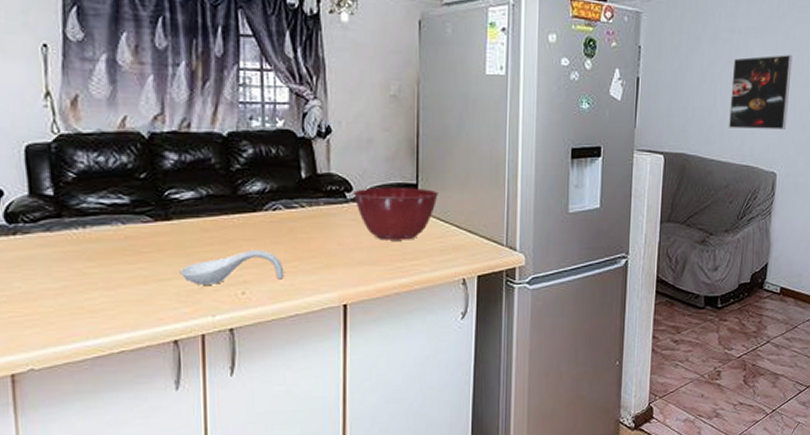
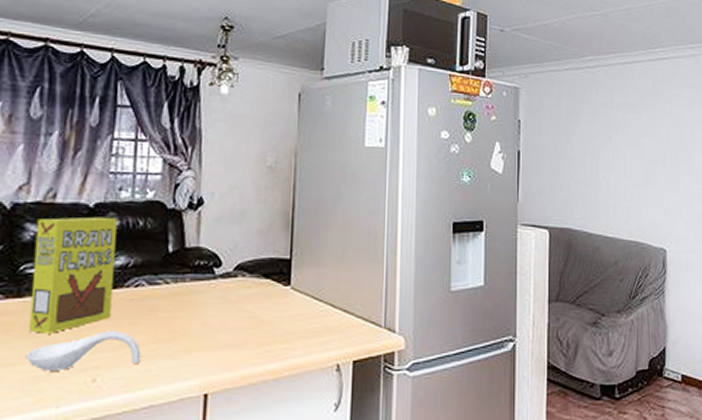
cereal box: none [175,145,253,252] -> present [29,216,117,334]
mixing bowl: present [353,187,438,240] -> none [222,262,313,321]
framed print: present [729,55,793,129] -> none [613,130,672,204]

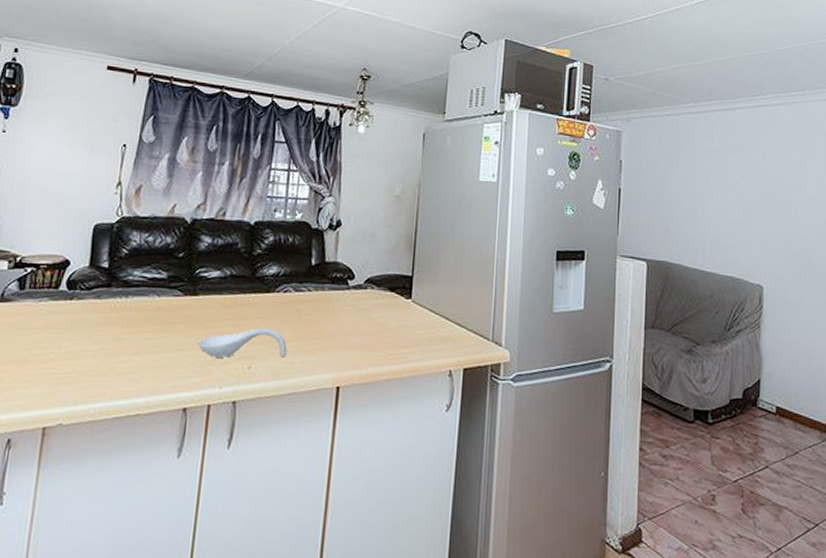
cereal box: present [29,216,117,334] -> none [201,232,272,327]

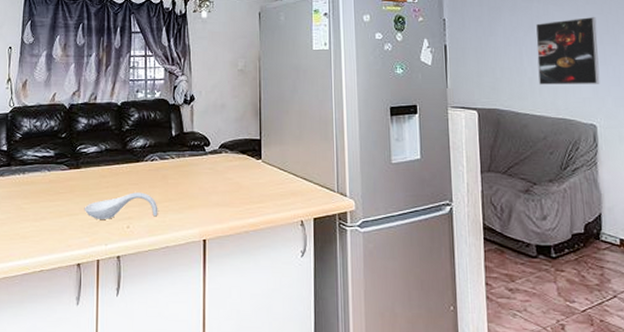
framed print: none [711,172,771,243] -> present [535,17,600,85]

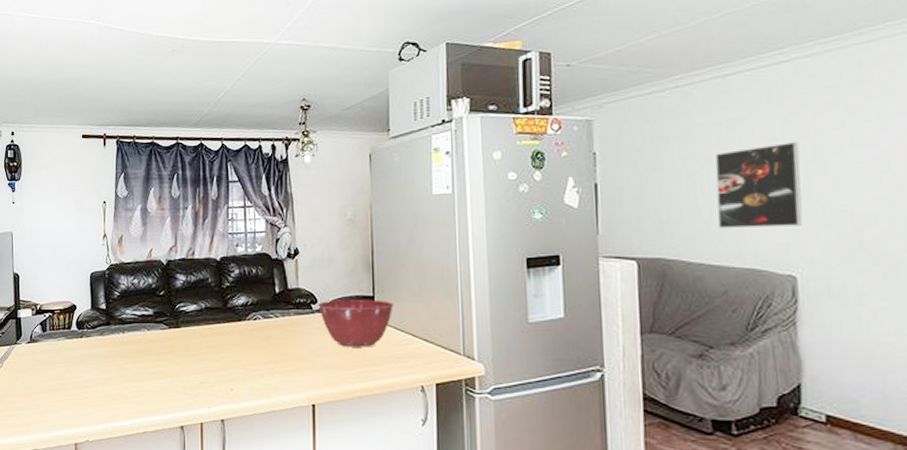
spoon rest: present [84,192,158,219] -> none [185,353,263,381]
mixing bowl: none [211,142,278,186] -> present [318,299,394,347]

